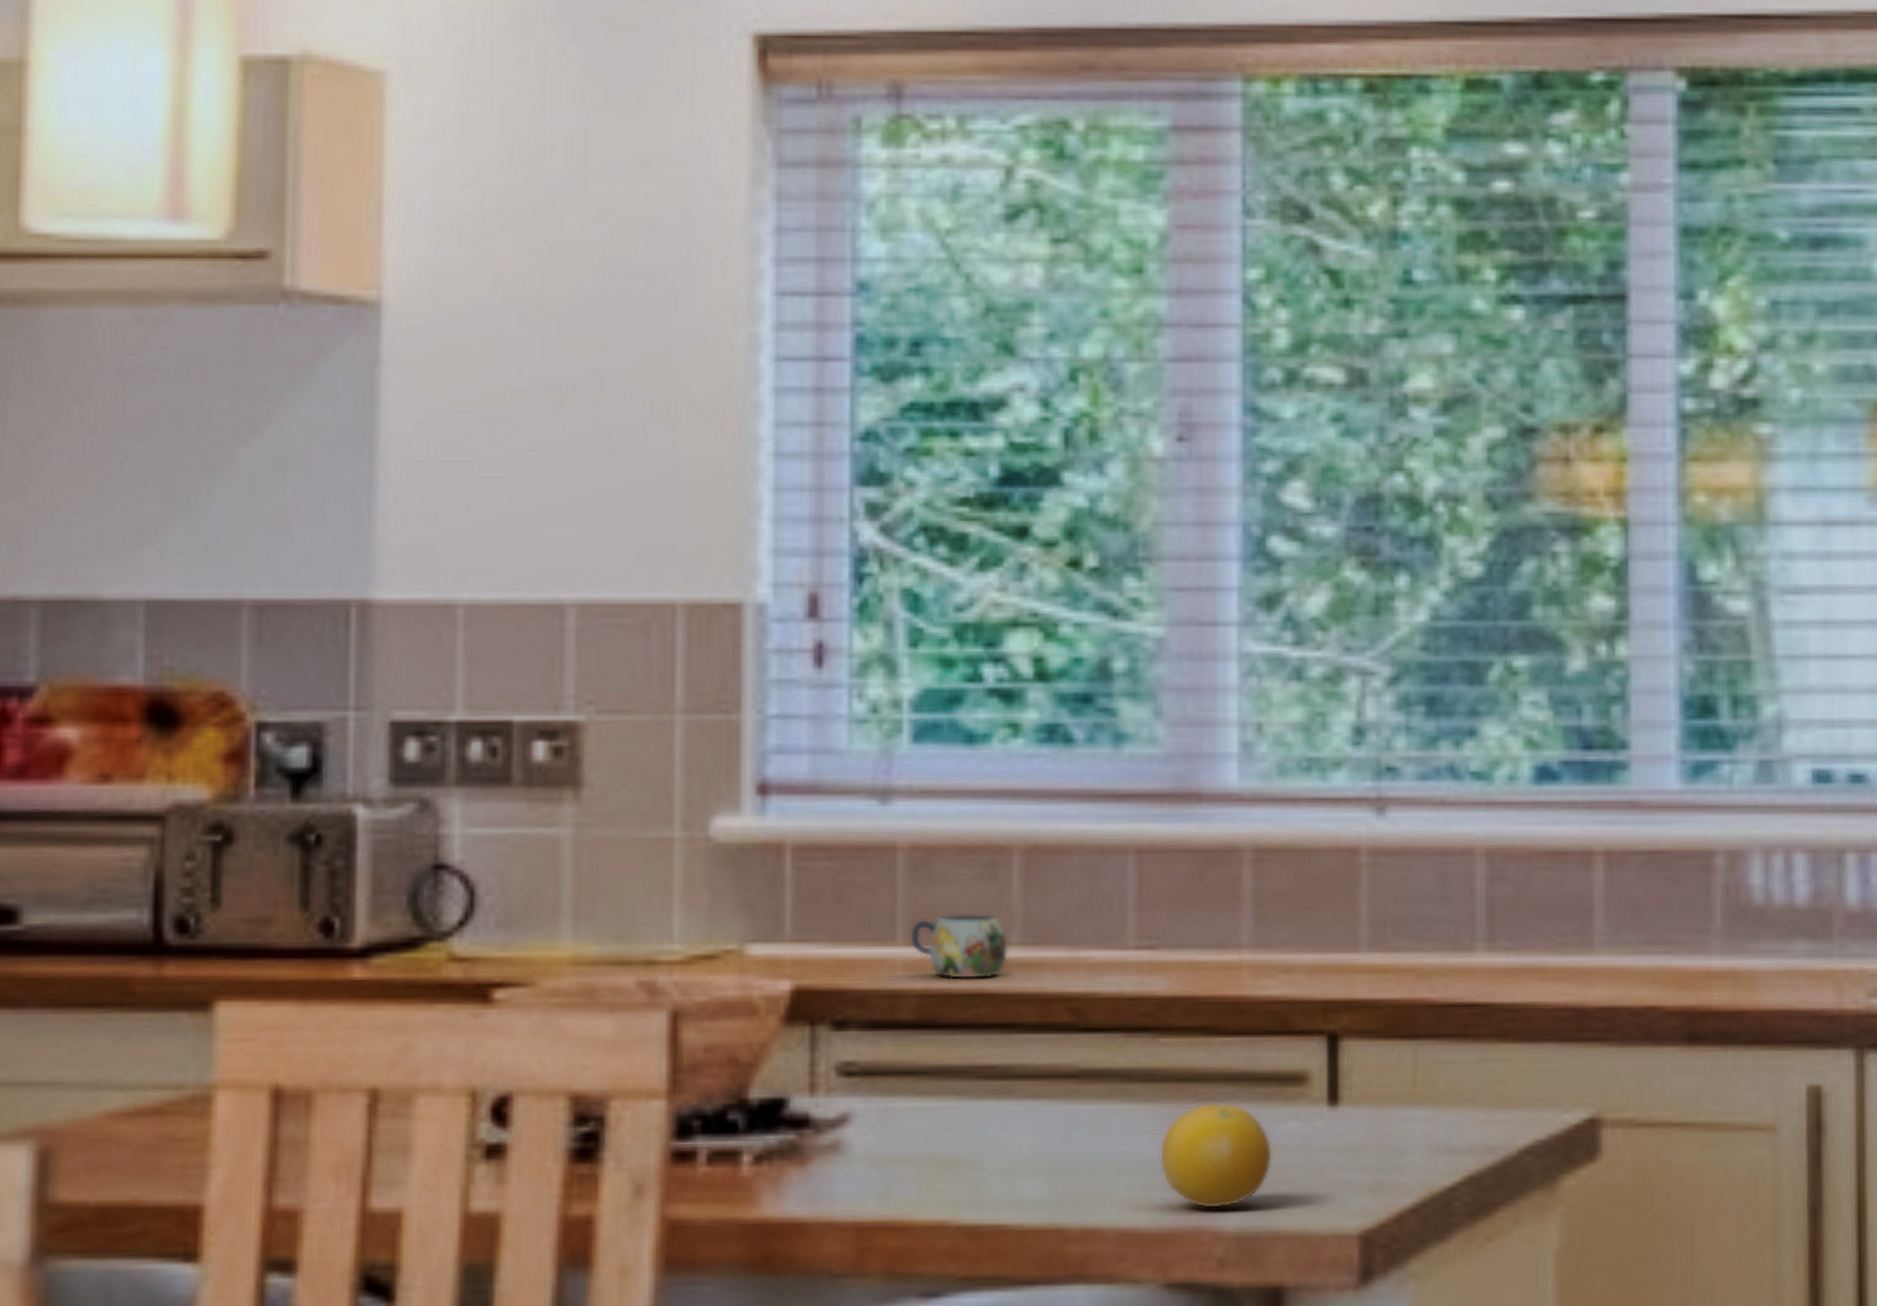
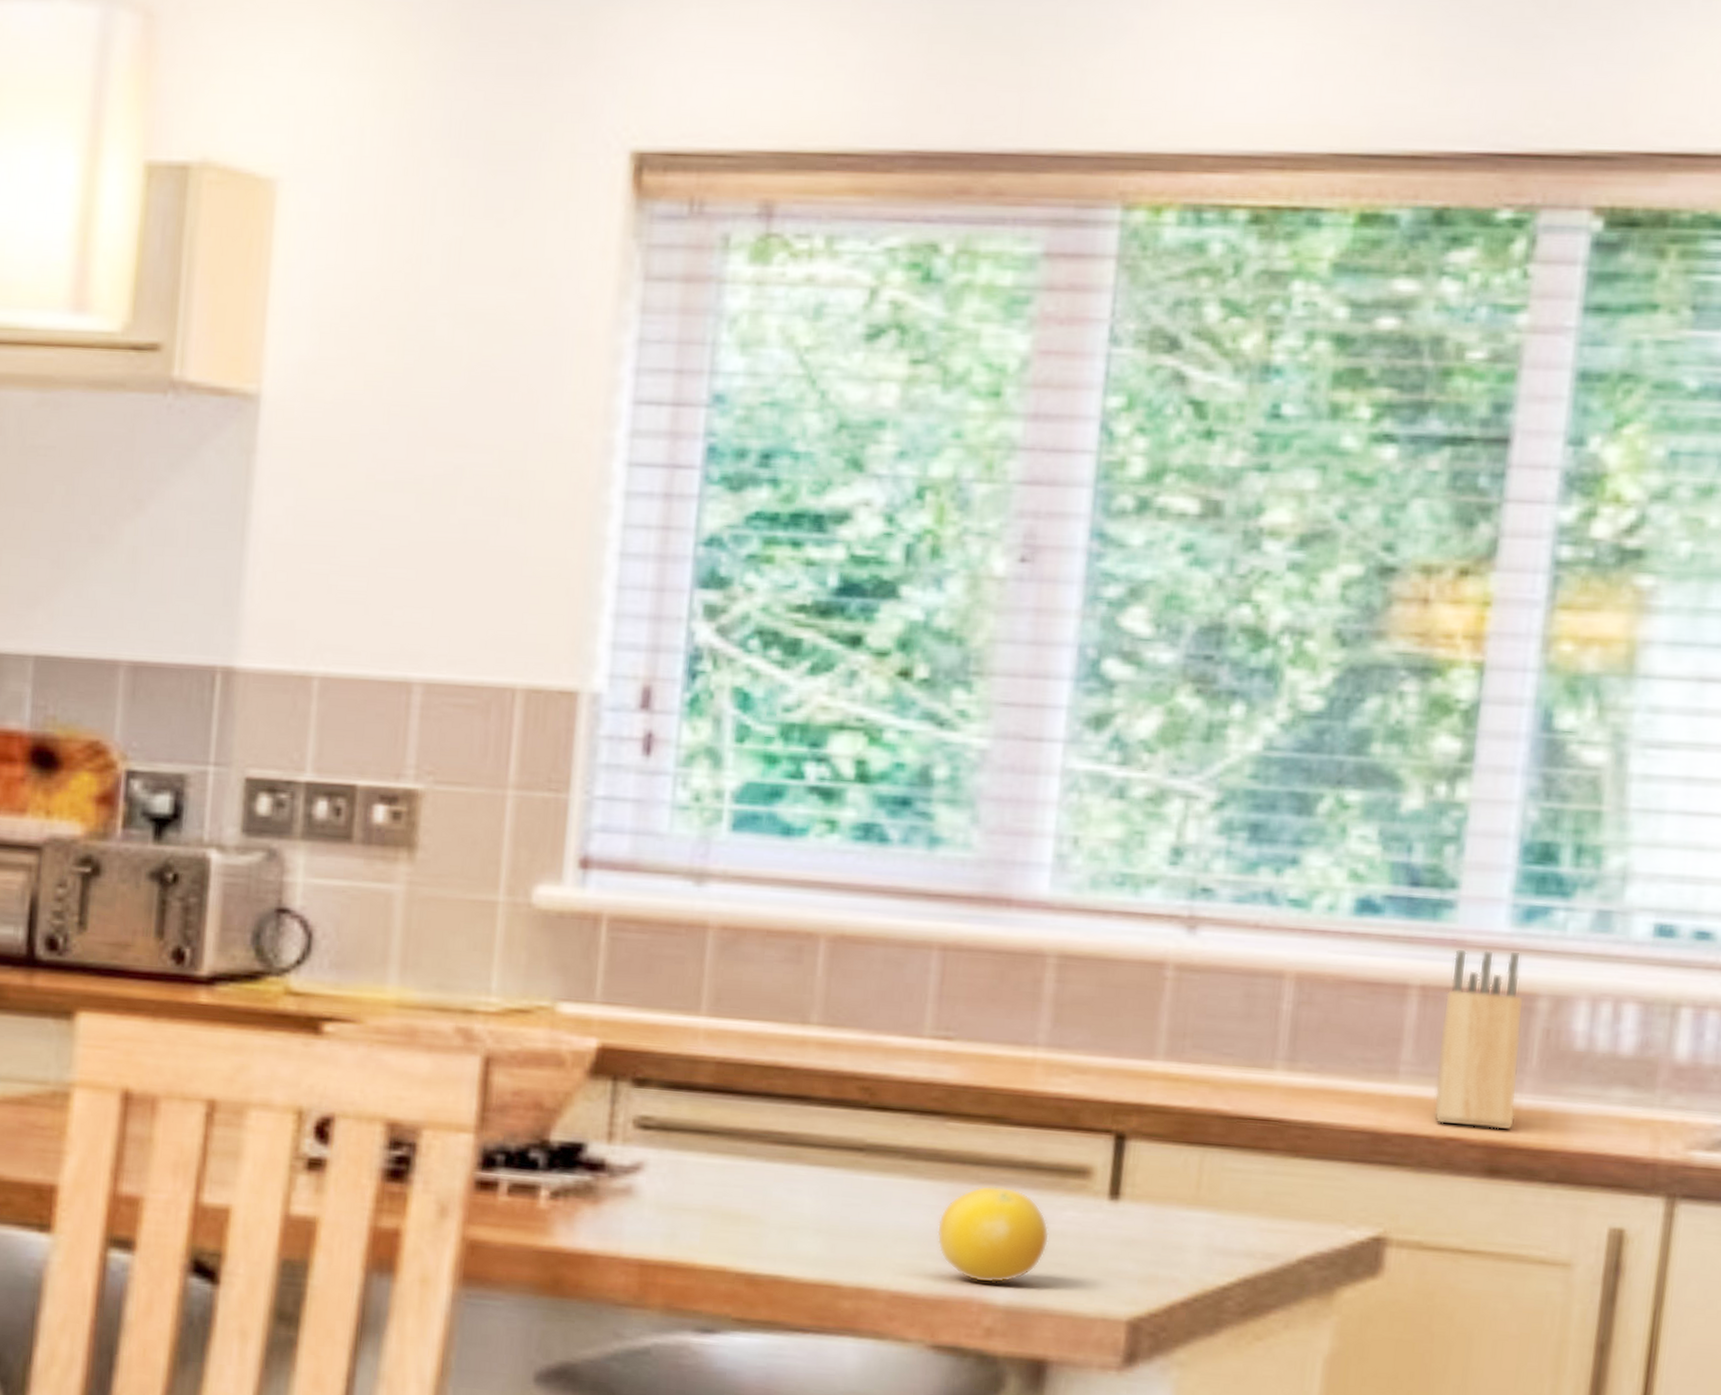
mug: present [910,913,1009,980] -> none [713,991,808,1054]
knife block: none [1627,807,1707,994] -> present [1432,949,1524,1129]

